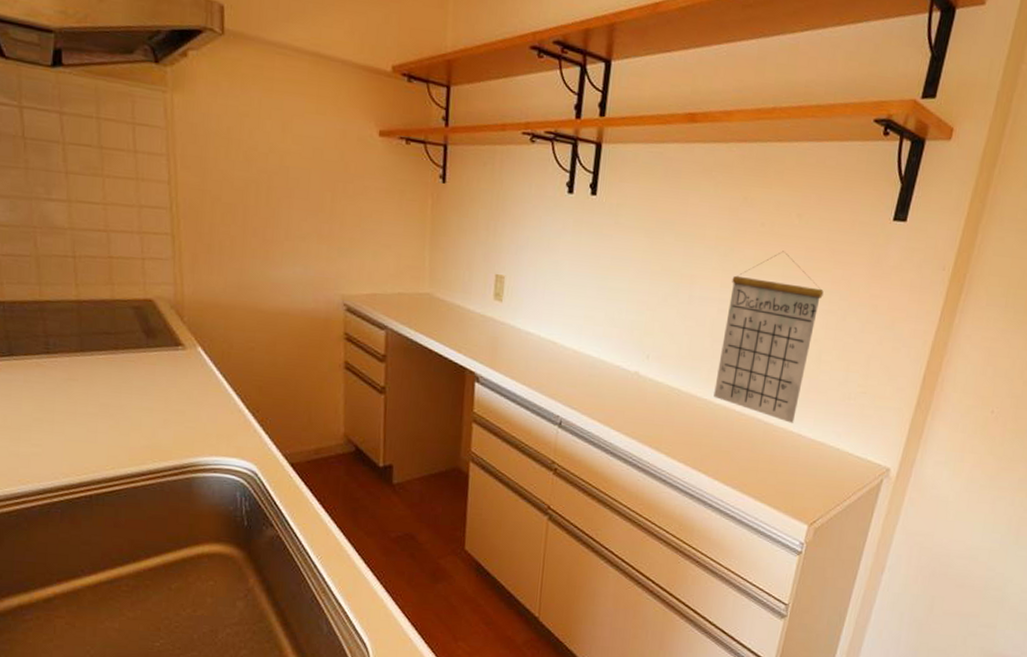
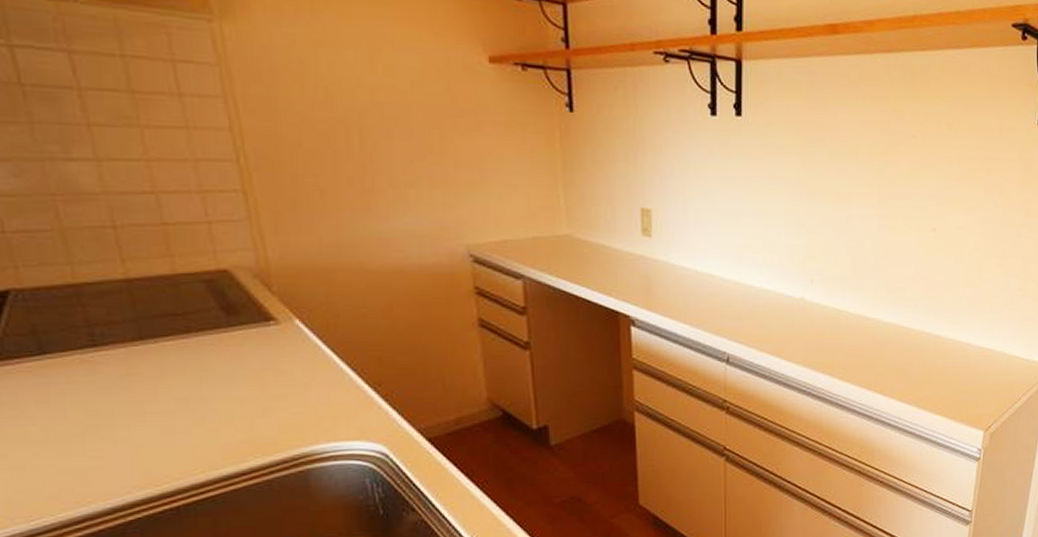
calendar: present [713,251,824,423] -> none [882,162,979,333]

